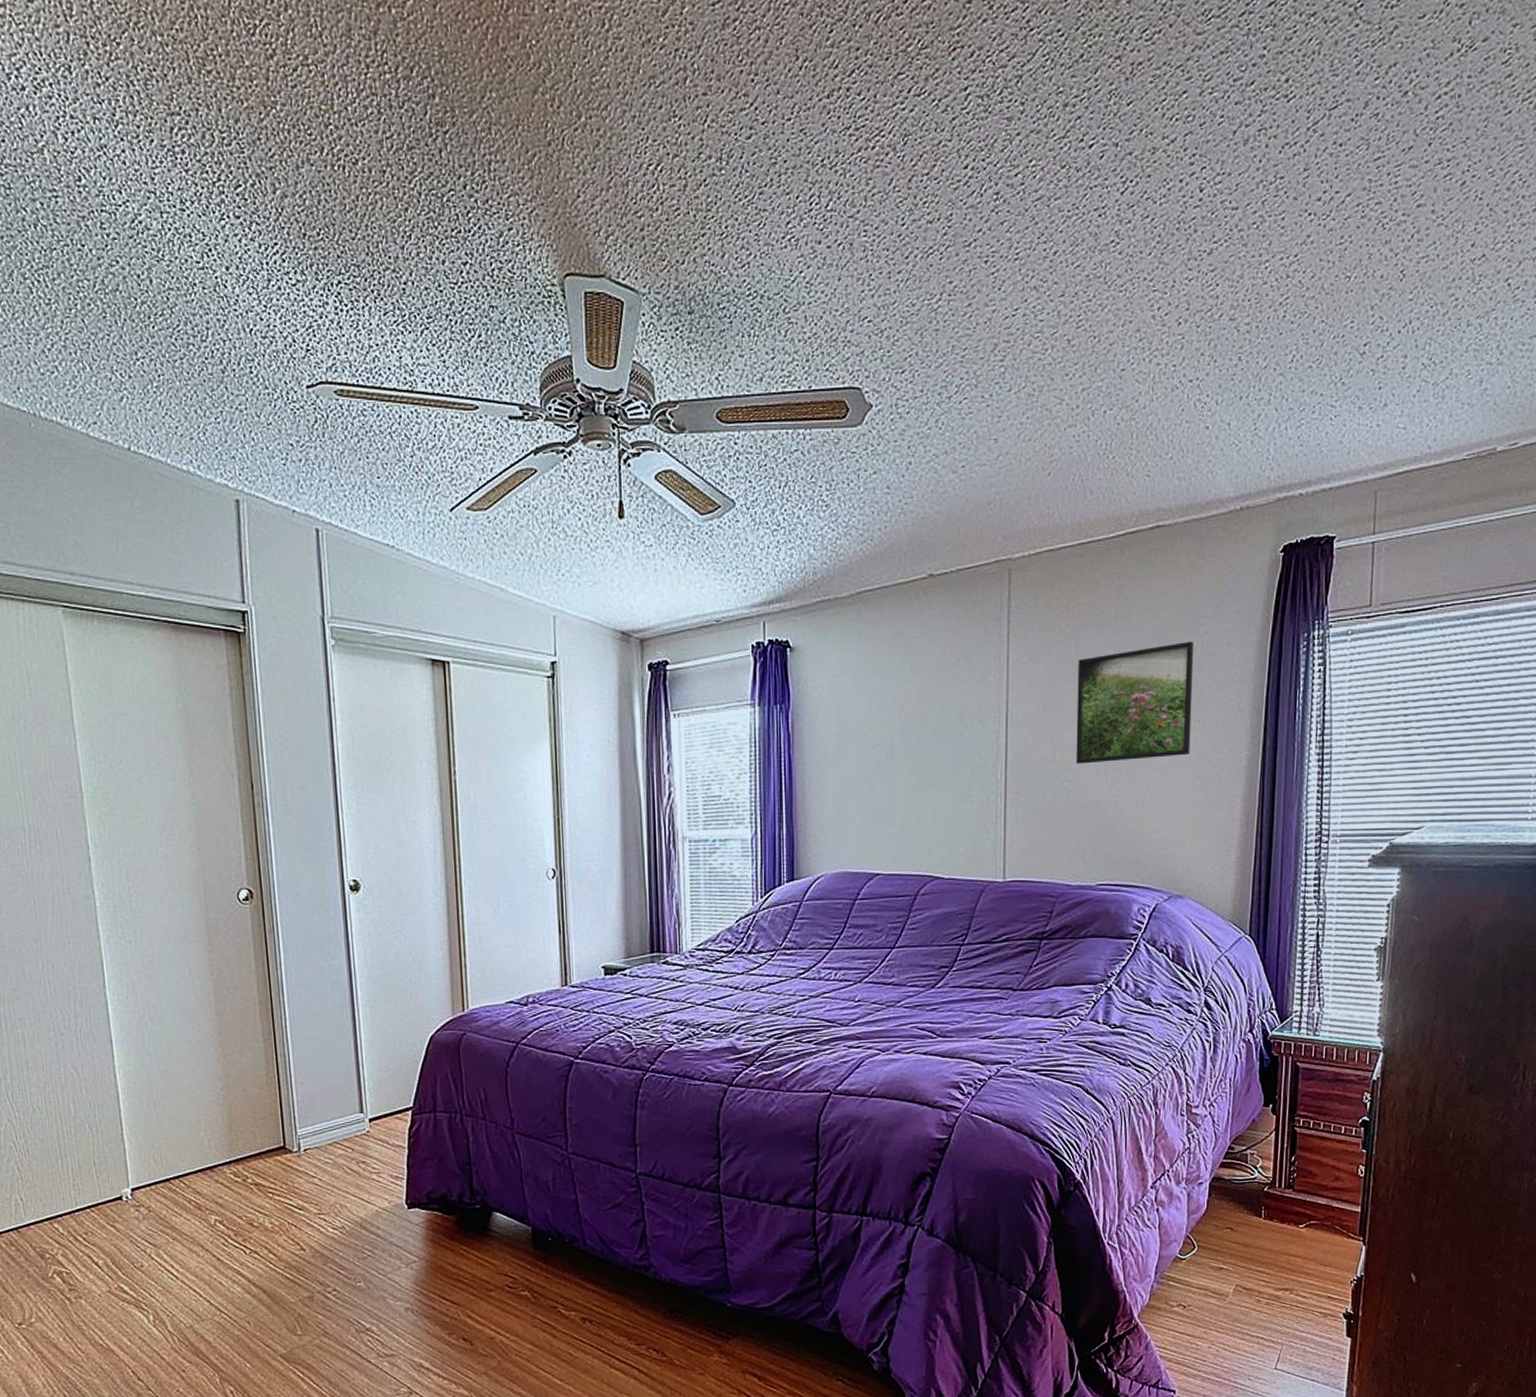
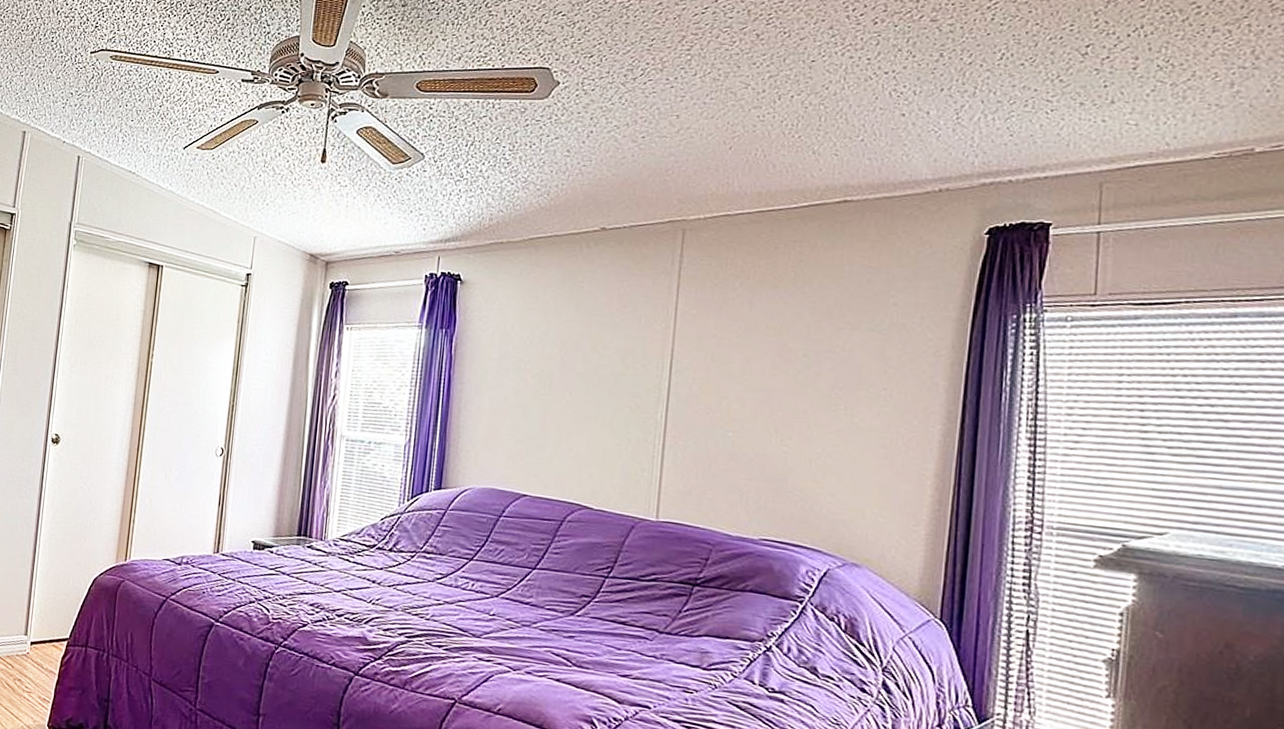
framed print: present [1075,641,1195,764] -> none [743,310,882,422]

